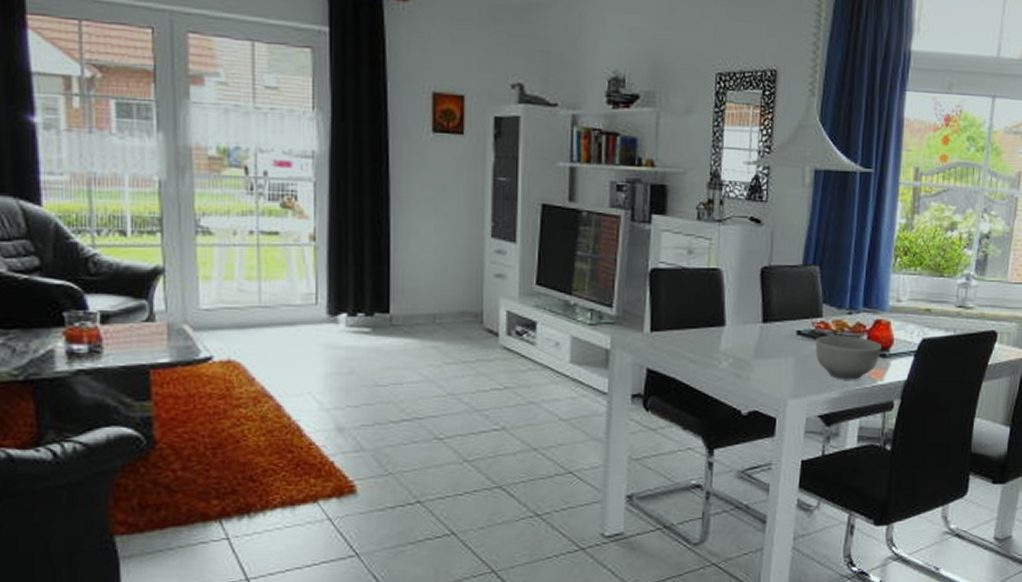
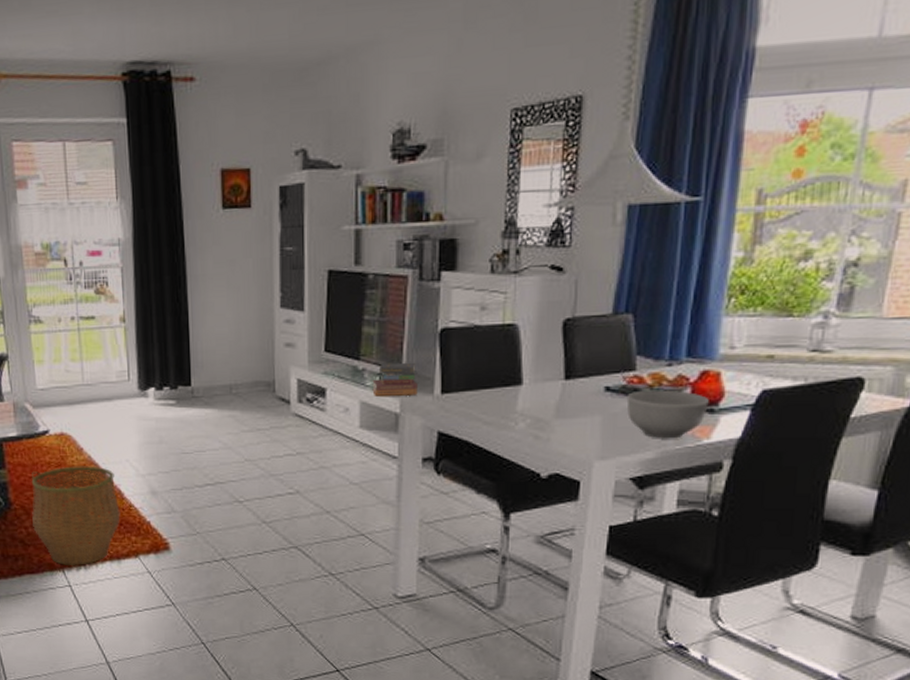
basket: none [183,398,297,516] -> present [31,466,120,567]
books: none [583,299,628,332] -> present [372,362,418,396]

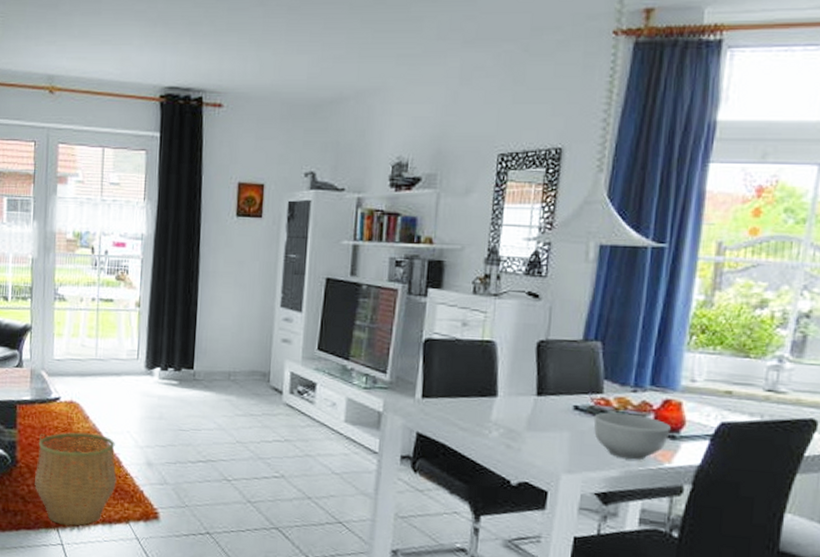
books: present [372,362,418,396] -> none [359,365,401,397]

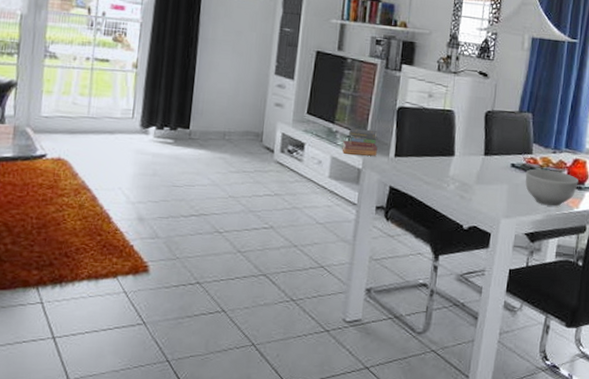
basket: present [34,432,117,526] -> none [13,189,106,284]
books: none [359,365,401,397] -> present [342,128,378,156]

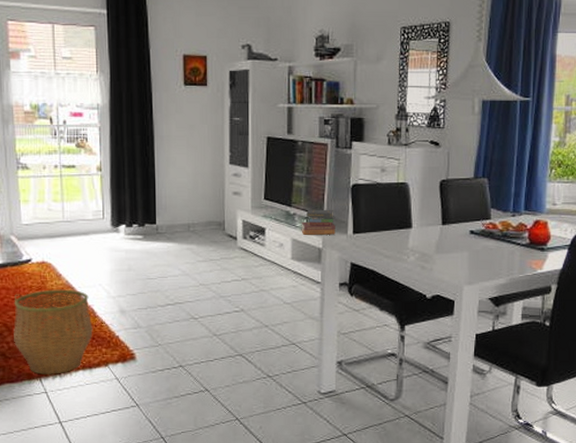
basket: none [13,189,106,284] -> present [13,289,93,376]
bowl: present [525,169,579,206] -> none [485,233,540,269]

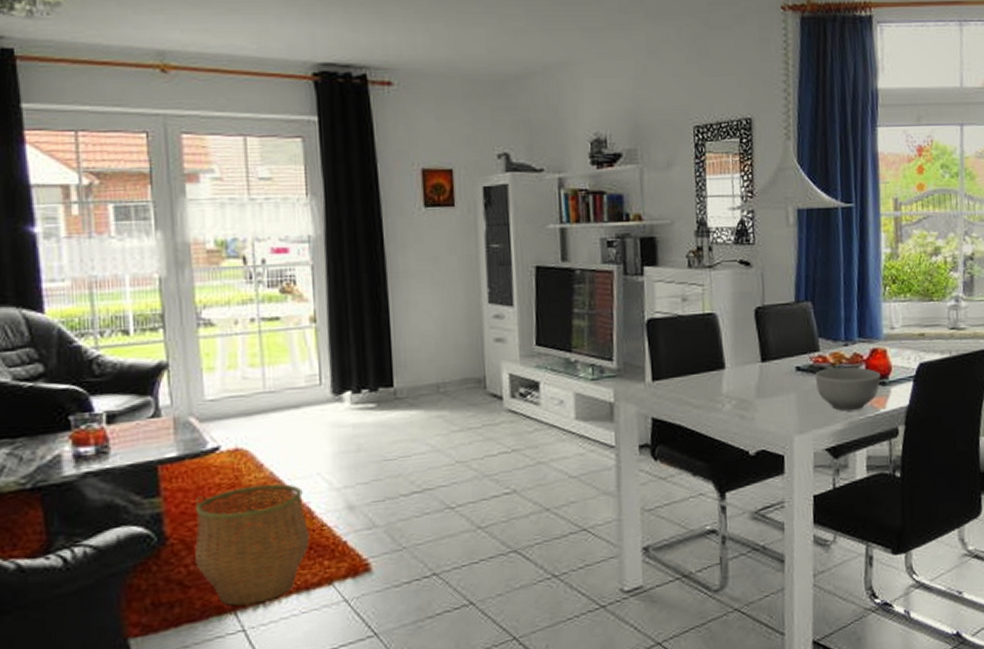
books: present [301,209,335,235] -> none [585,352,630,387]
bowl: none [485,233,540,269] -> present [814,367,881,410]

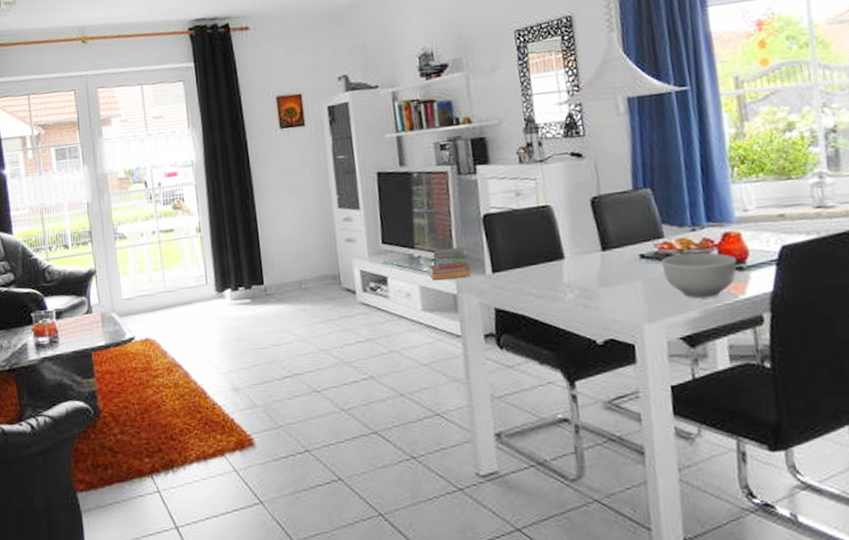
basket: present [194,483,310,606] -> none [119,368,205,471]
books: none [585,352,630,387] -> present [428,246,471,280]

